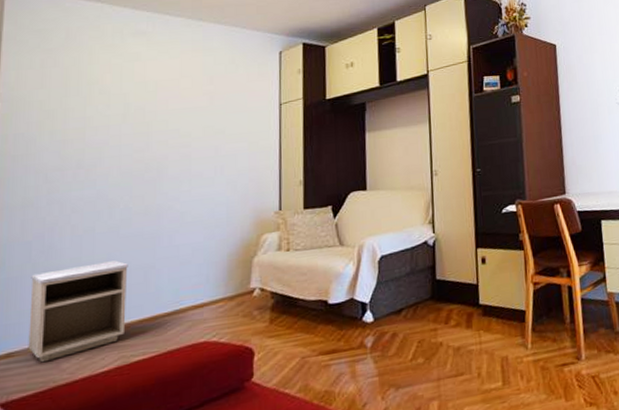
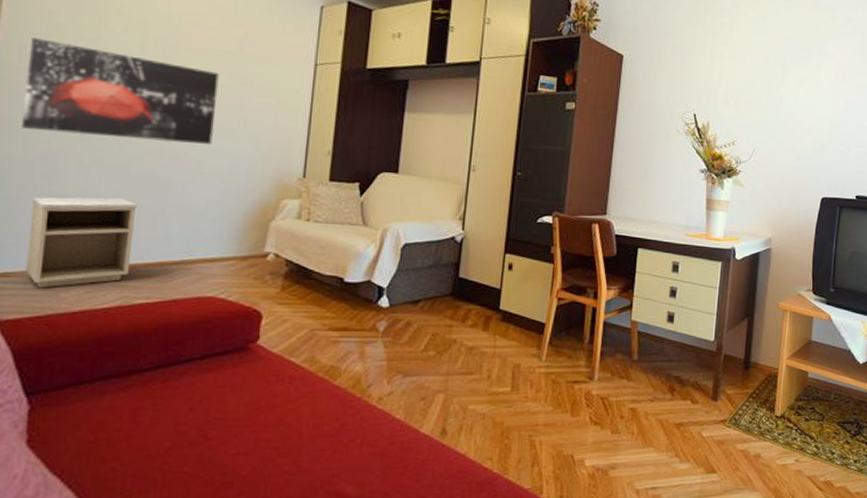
wall art: none [18,126,194,211] -> present [20,38,219,145]

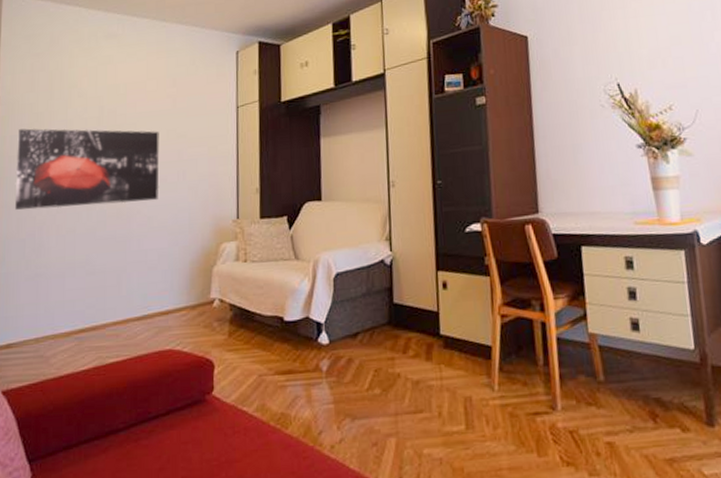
nightstand: present [25,197,137,288] -> none [23,262,104,356]

